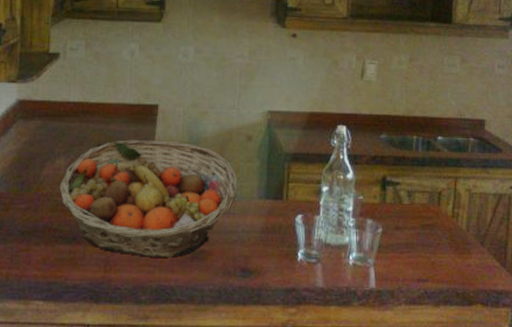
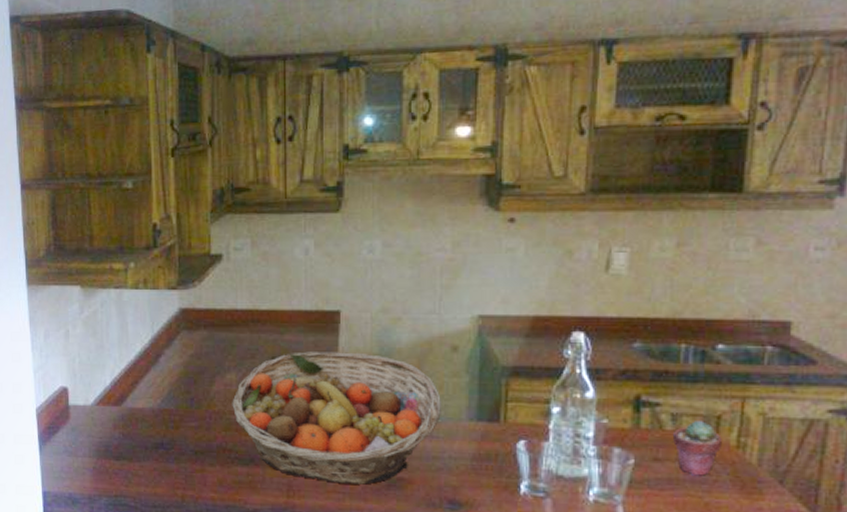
potted succulent: none [408,196,442,242] -> present [672,421,722,478]

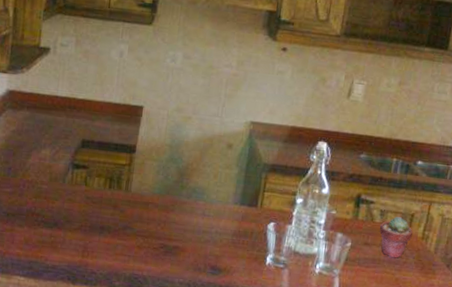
fruit basket: present [232,351,441,485] -> none [44,137,215,250]

